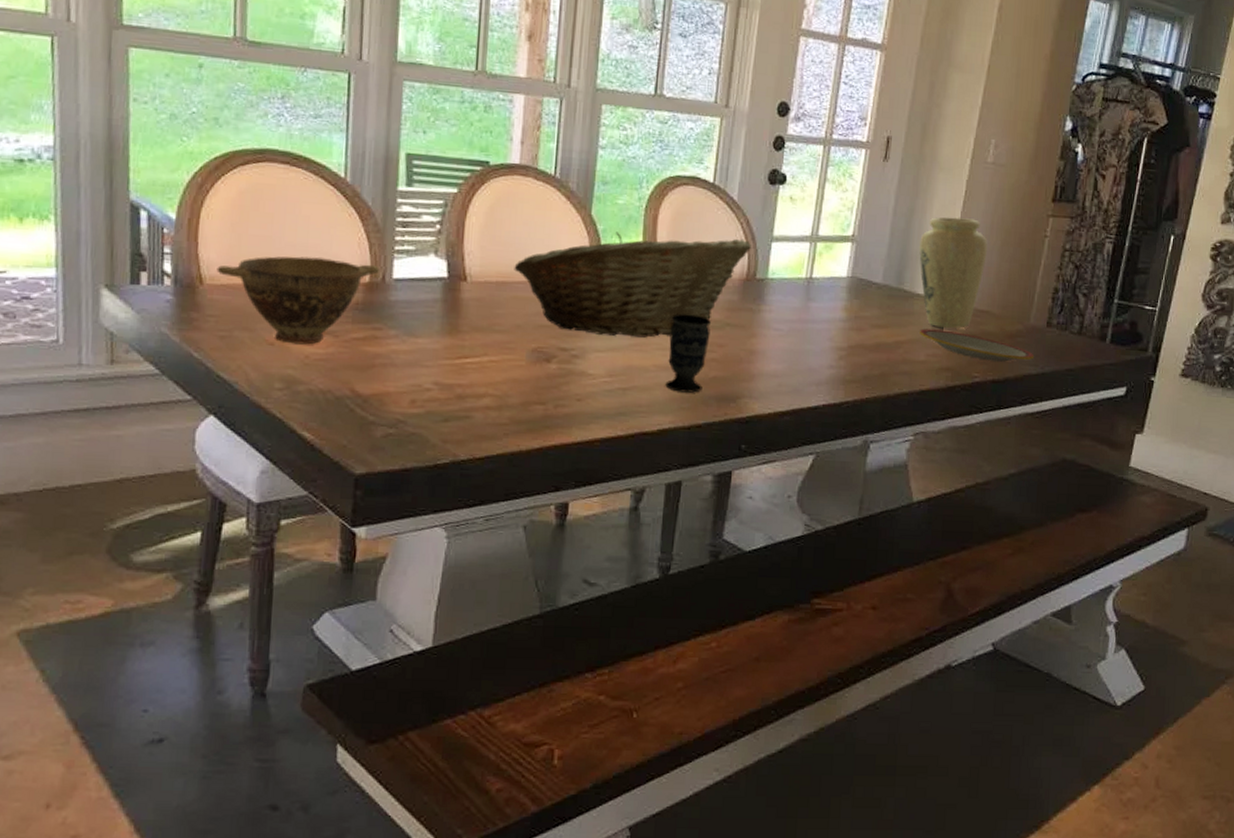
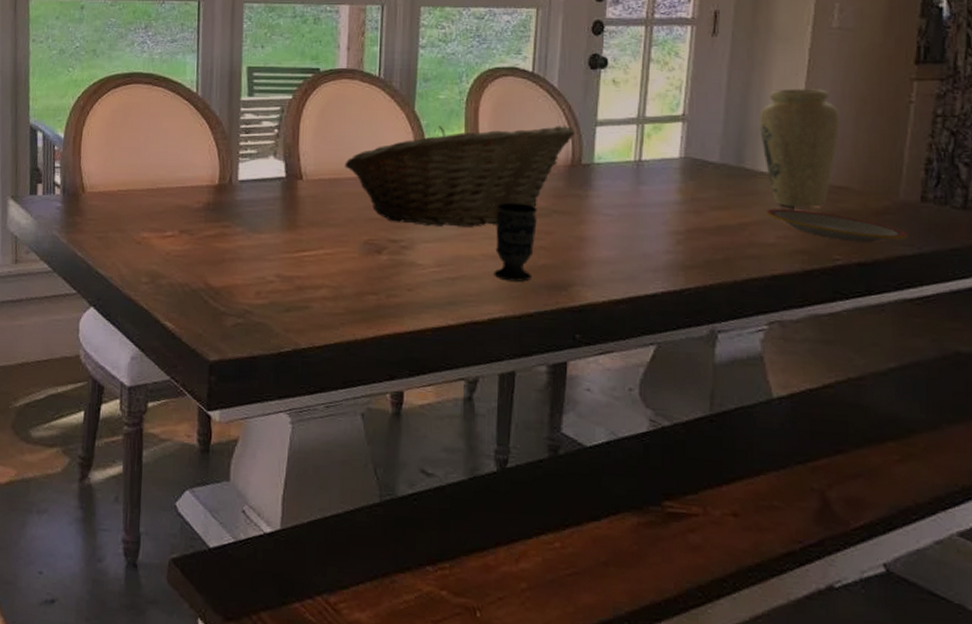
bowl: present [216,256,380,345] -> none [95,164,228,243]

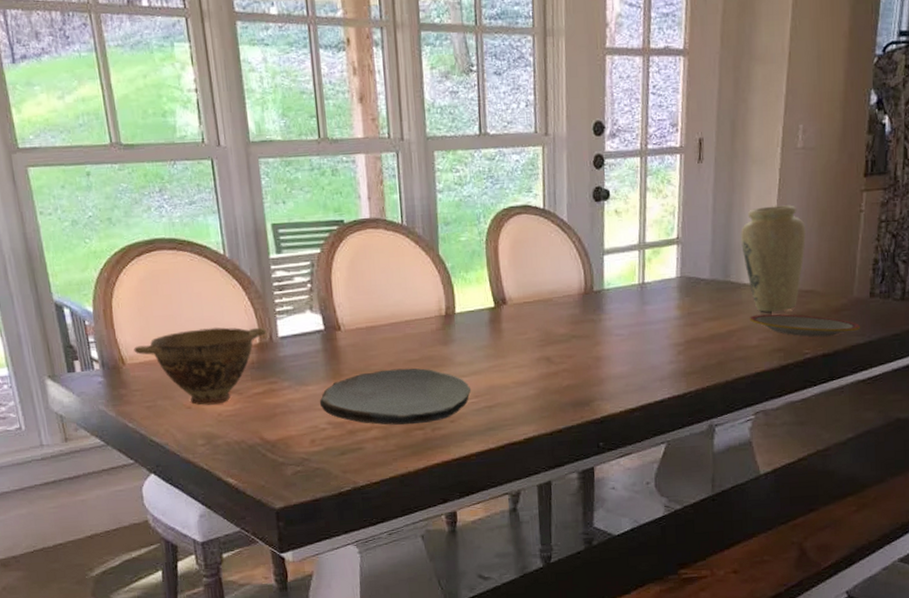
bowl: none [95,164,228,243] -> present [133,327,267,405]
plate: none [270,225,435,289] -> present [319,368,472,425]
fruit basket: present [345,125,575,227] -> none [379,256,585,362]
cup: present [494,202,537,282] -> none [523,332,559,403]

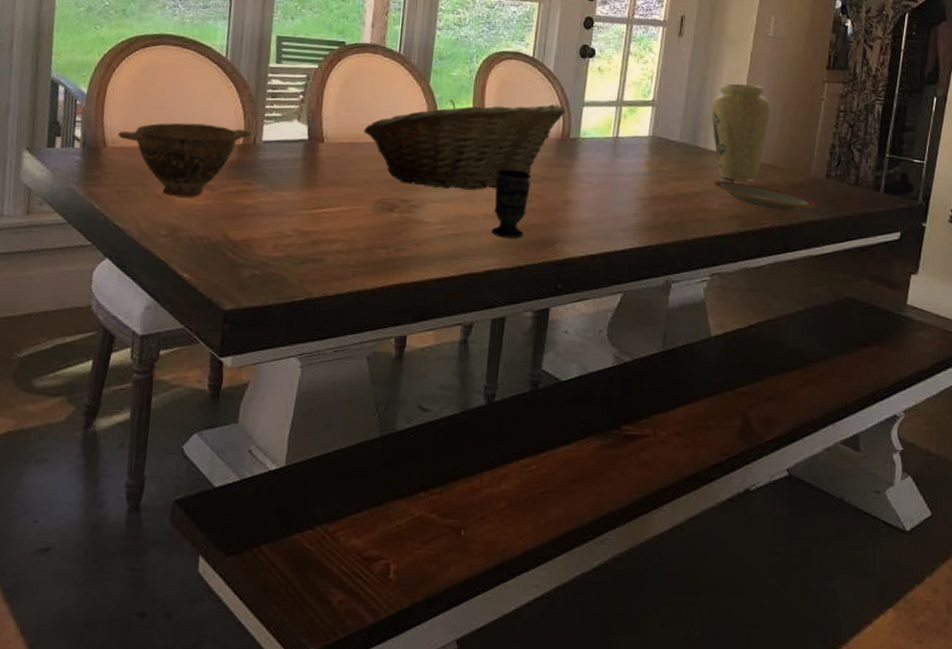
plate: present [319,368,472,425] -> none [289,185,441,243]
fruit basket: none [379,256,585,362] -> present [364,99,565,190]
cup: none [523,332,559,403] -> present [491,169,531,238]

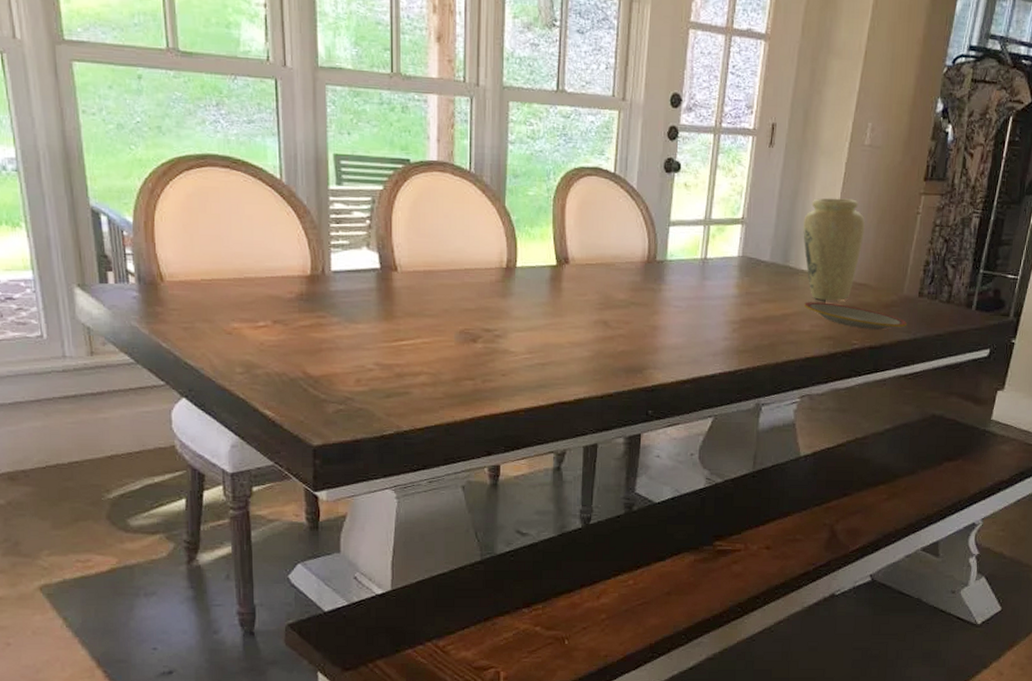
bowl: present [118,123,252,198] -> none [174,253,320,333]
fruit basket: present [364,99,565,190] -> none [439,221,651,318]
cup: present [491,169,531,238] -> none [579,295,617,366]

